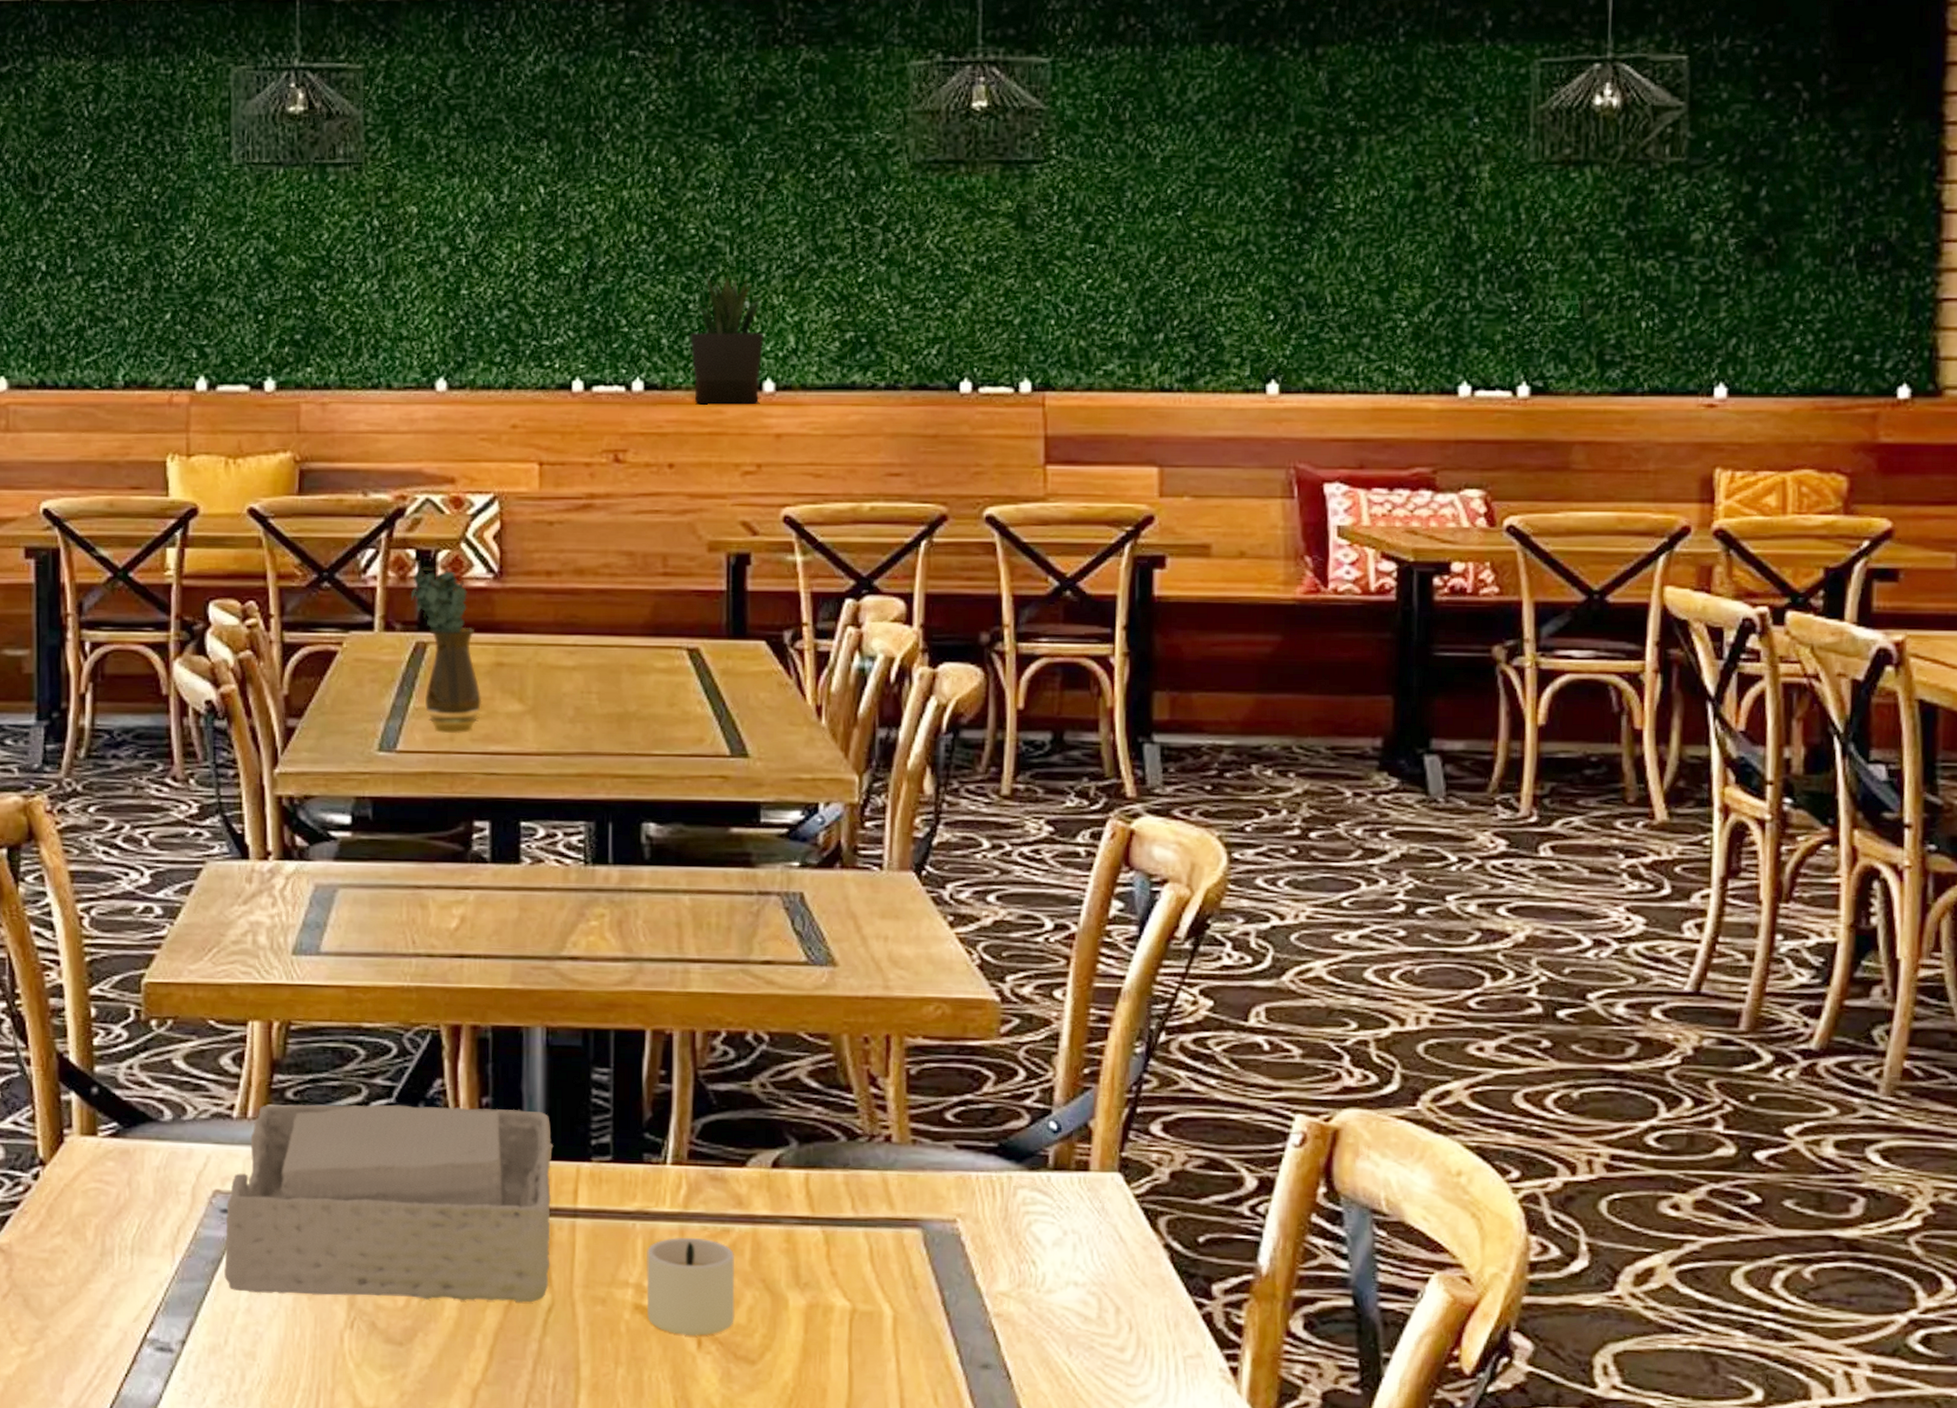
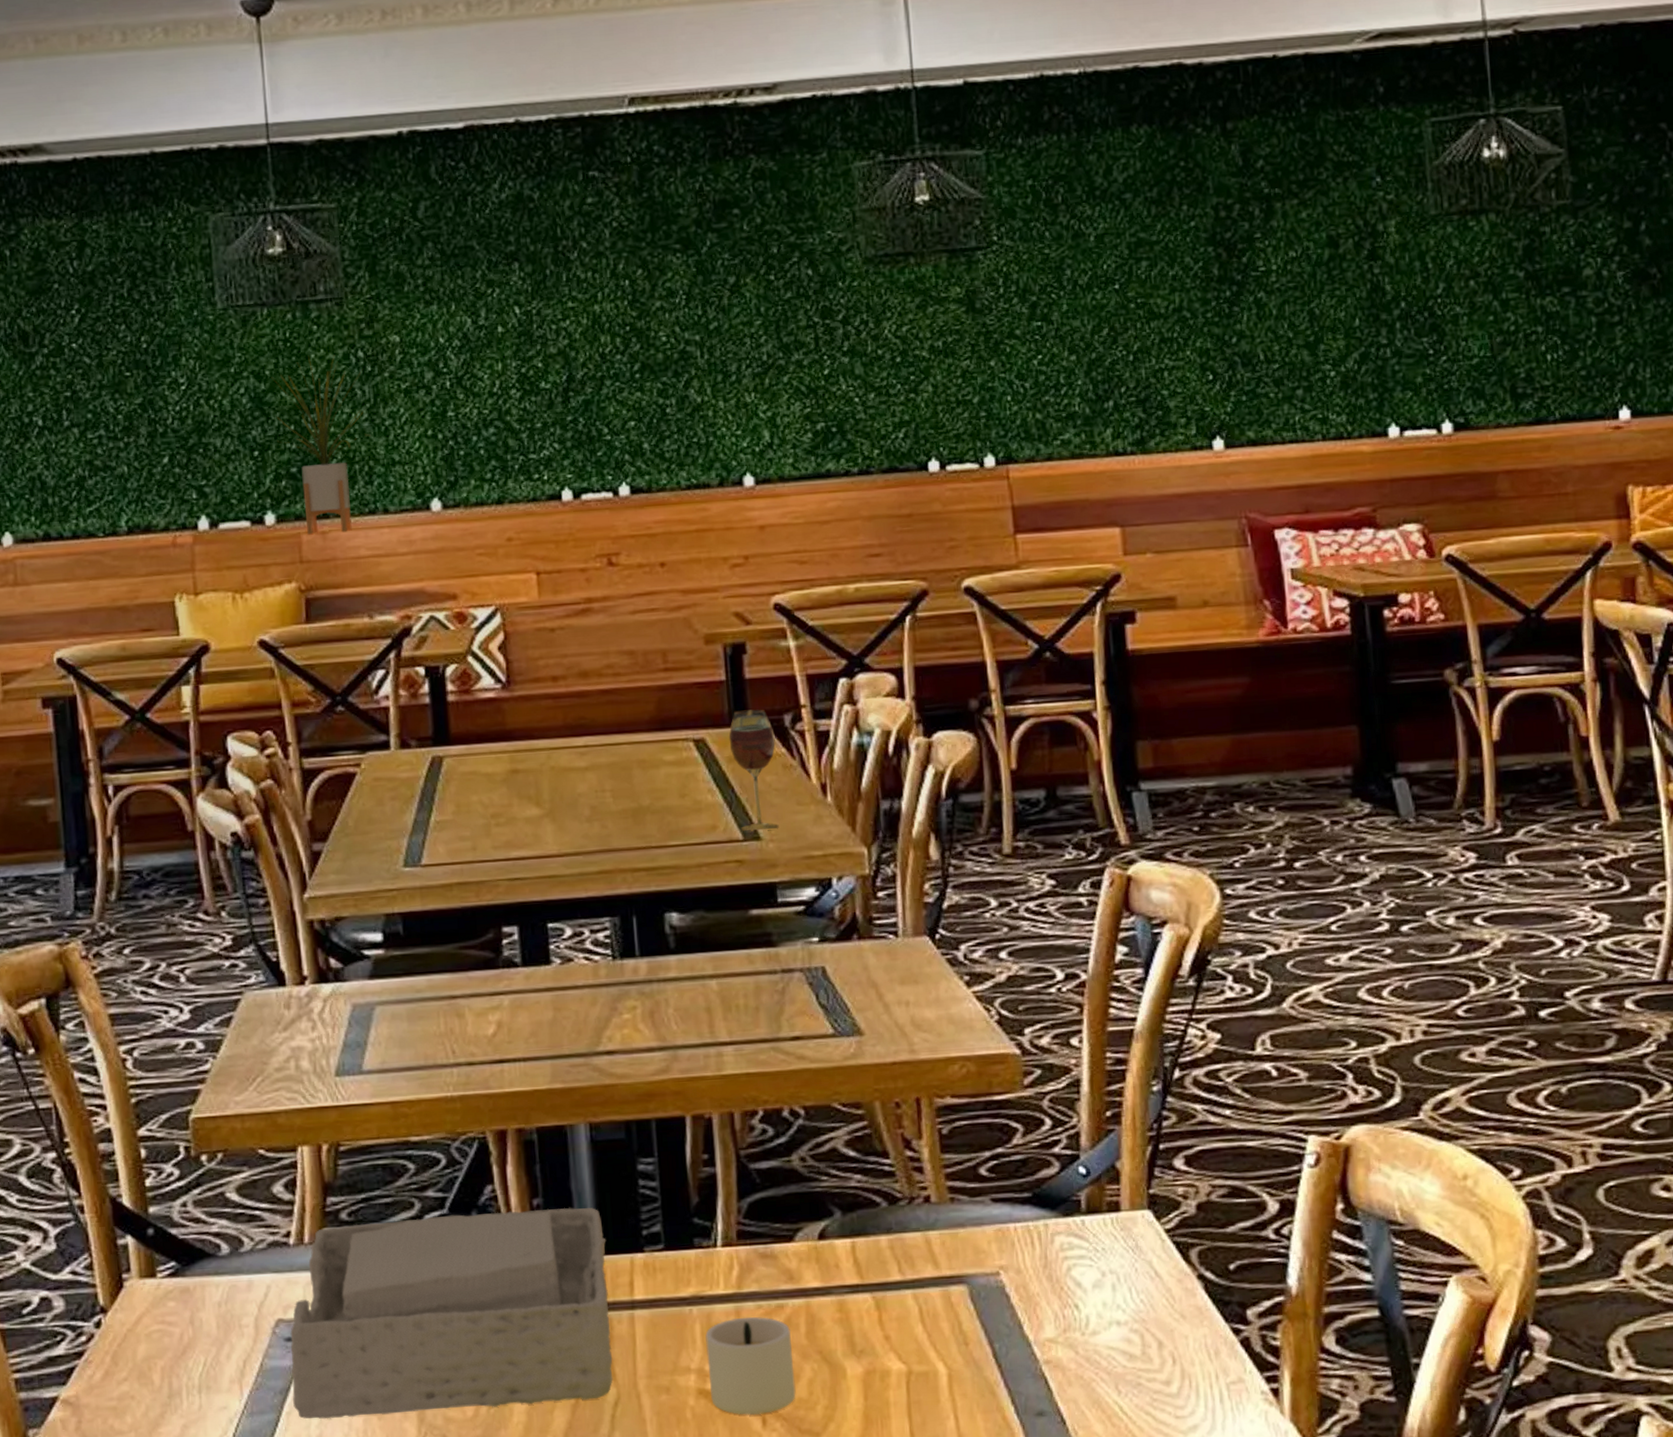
house plant: none [283,221,380,405] -> present [272,354,371,535]
vase: present [411,562,482,734] -> none [423,679,501,844]
planter: present [689,269,765,406] -> none [669,374,741,505]
wineglass: none [724,623,773,749] -> present [729,709,779,833]

